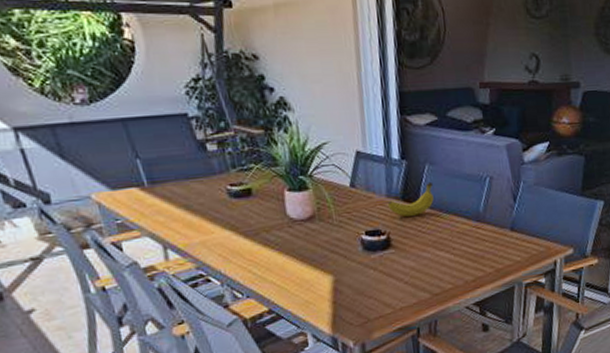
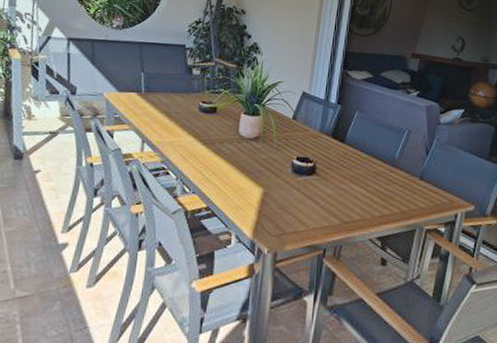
fruit: present [387,183,434,217] -> none [319,126,360,152]

